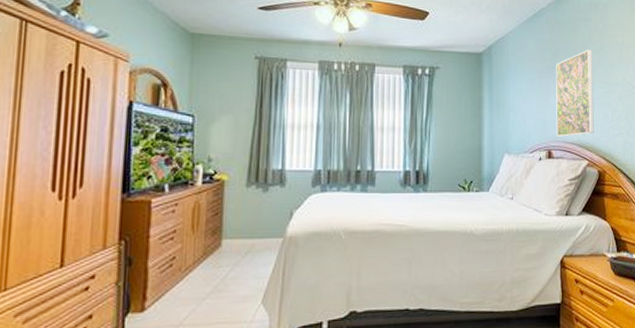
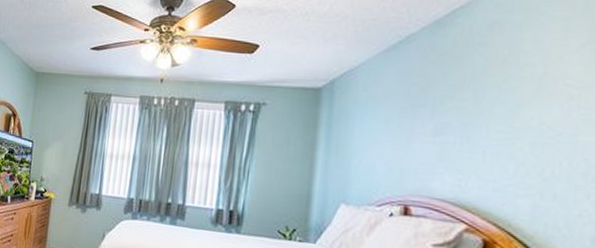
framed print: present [556,49,594,137] -> none [418,83,488,192]

